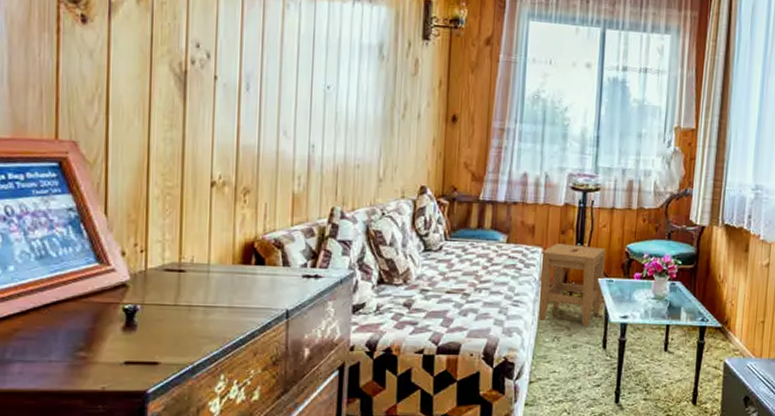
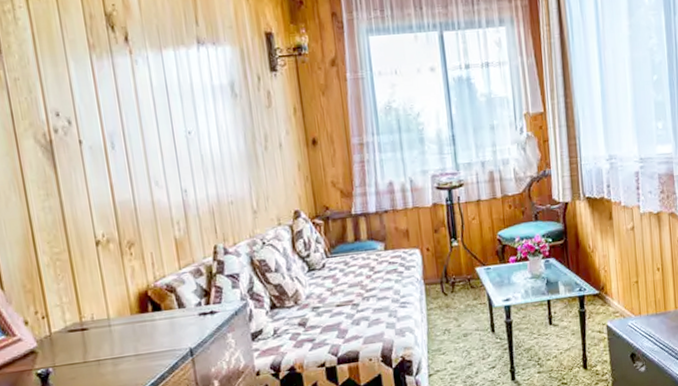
stool: present [537,243,605,327] -> none [418,239,484,317]

